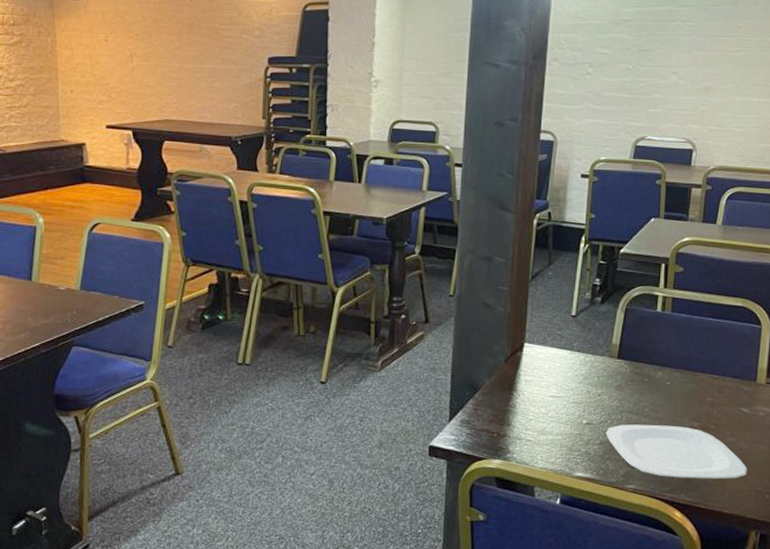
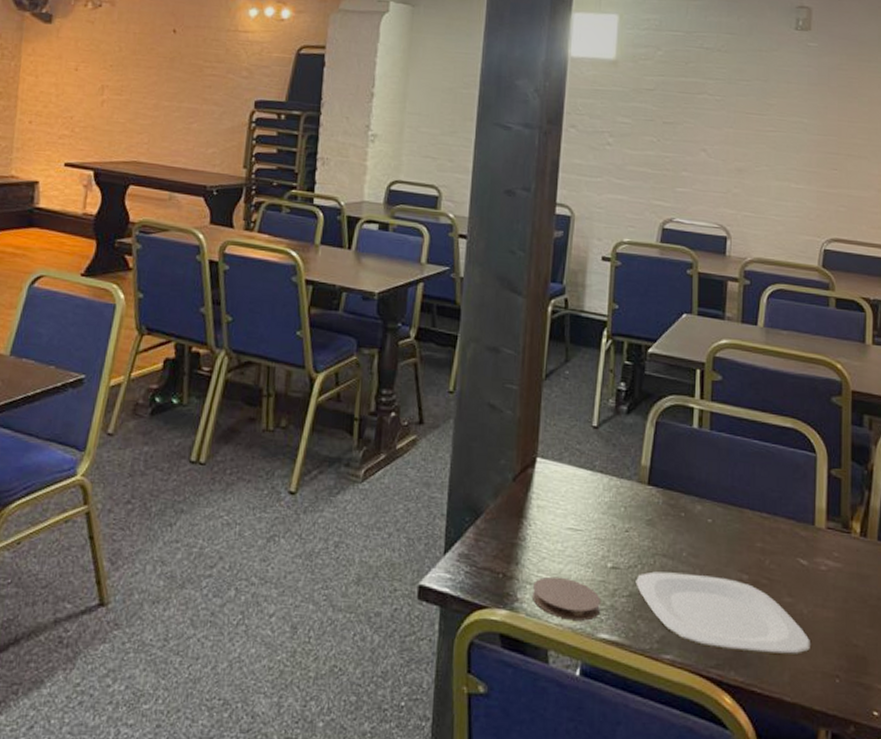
coaster: none [521,433,578,464] -> present [531,576,602,621]

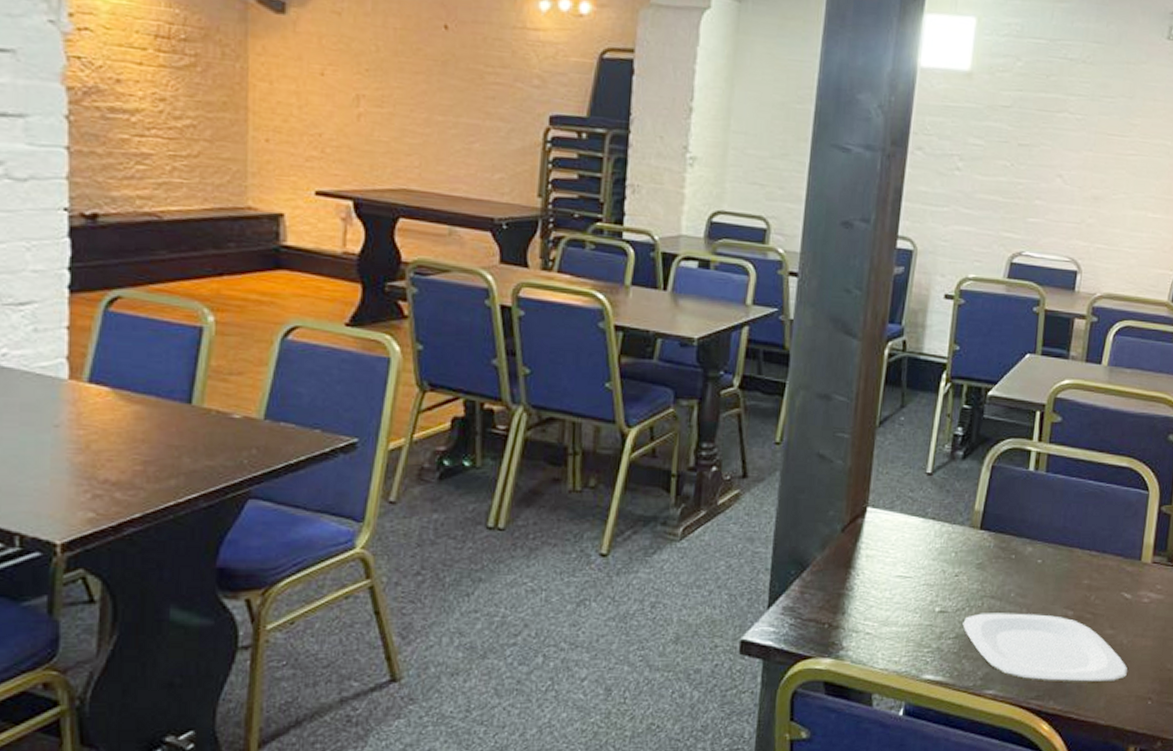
coaster: present [531,576,602,621] -> none [857,624,928,664]

